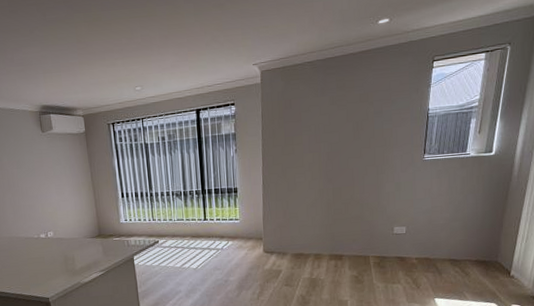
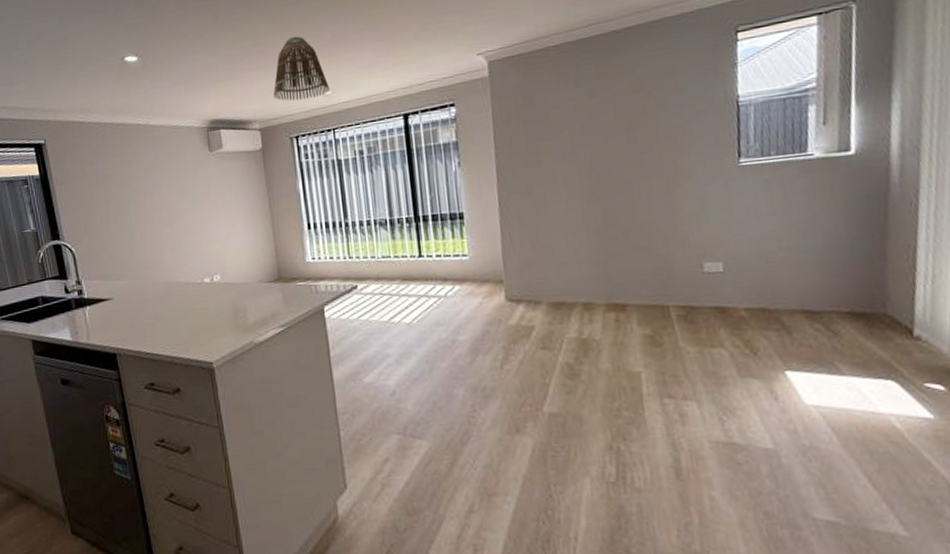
lamp shade: none [93,38,140,94] -> present [273,36,330,101]

